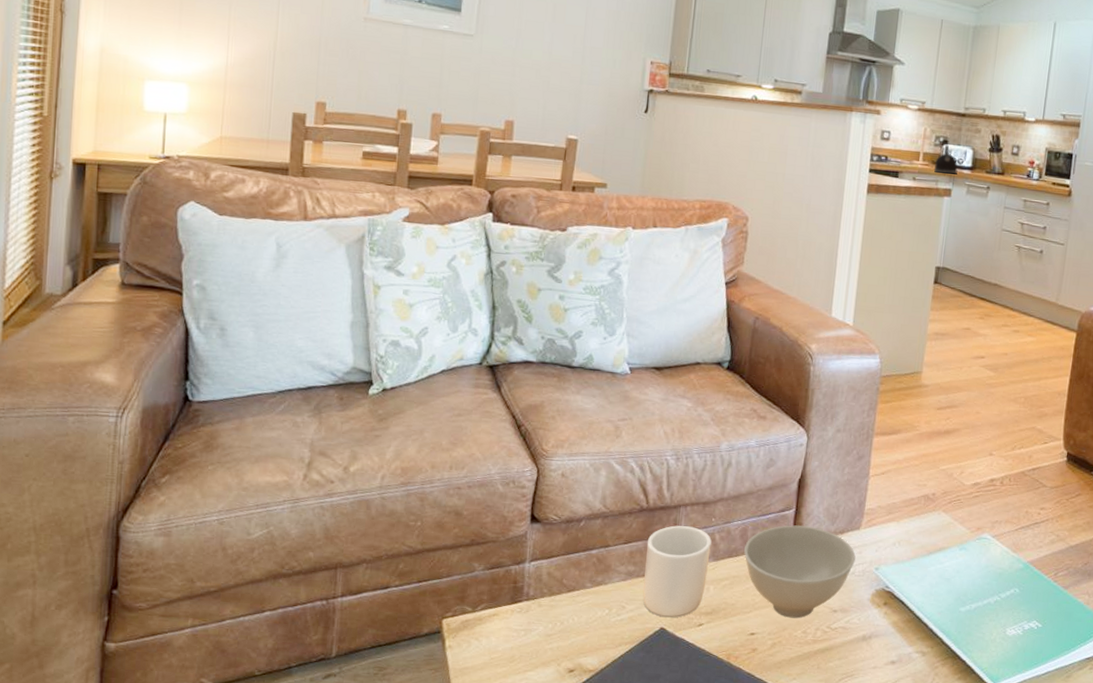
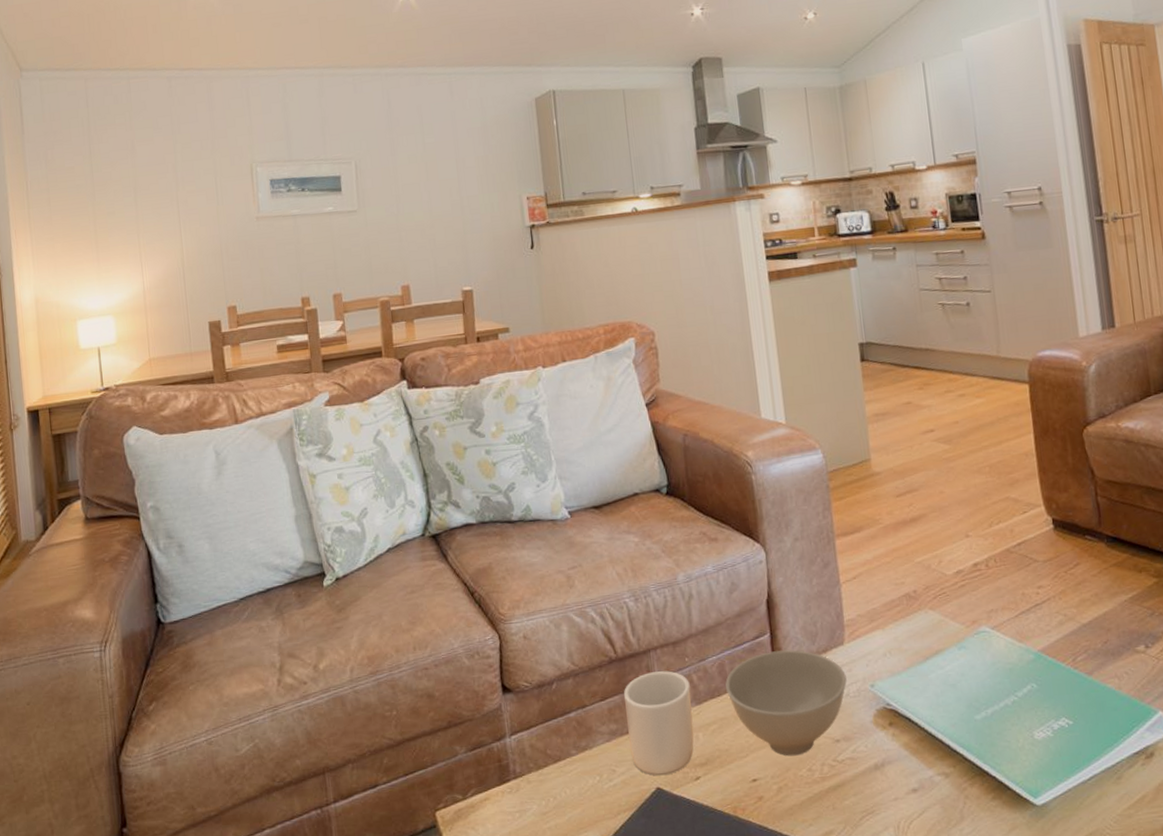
kettle: present [933,144,958,175] -> none [832,213,858,246]

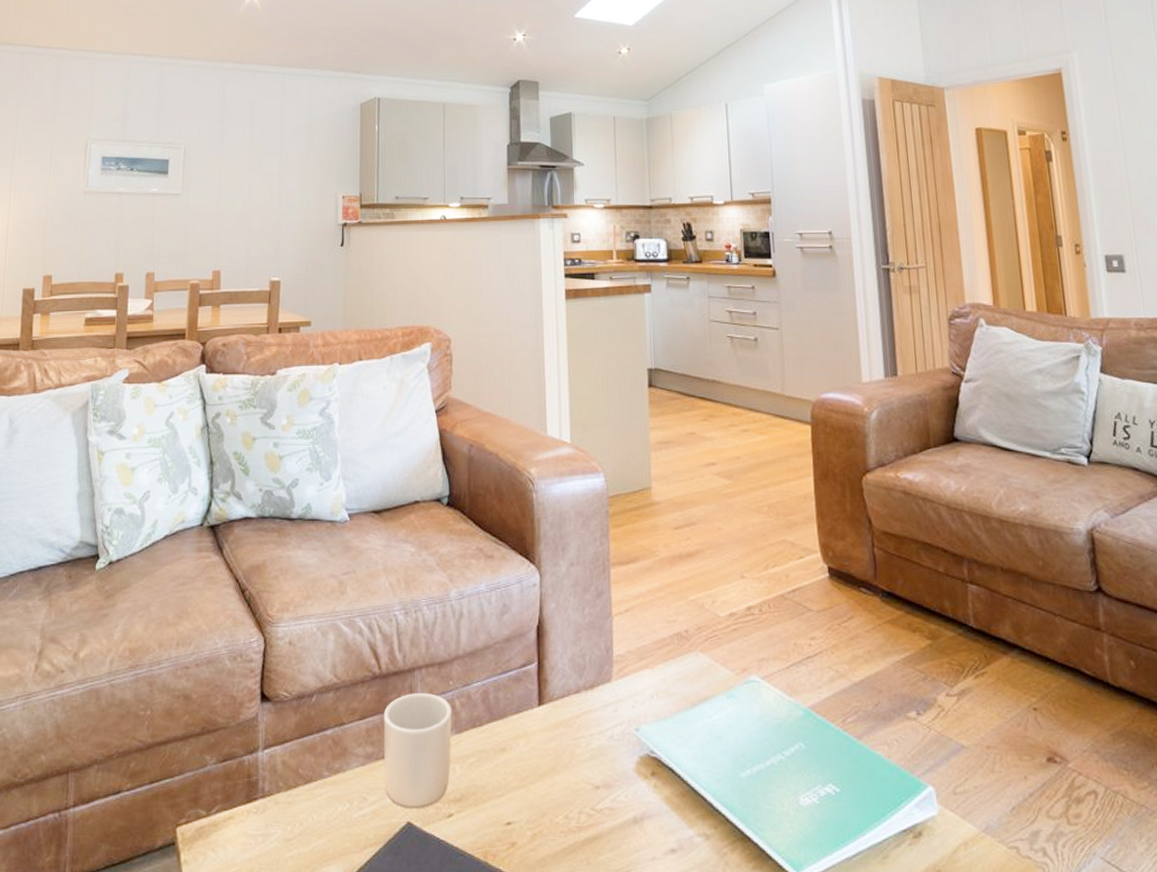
bowl: present [725,650,847,756] -> none [488,682,611,800]

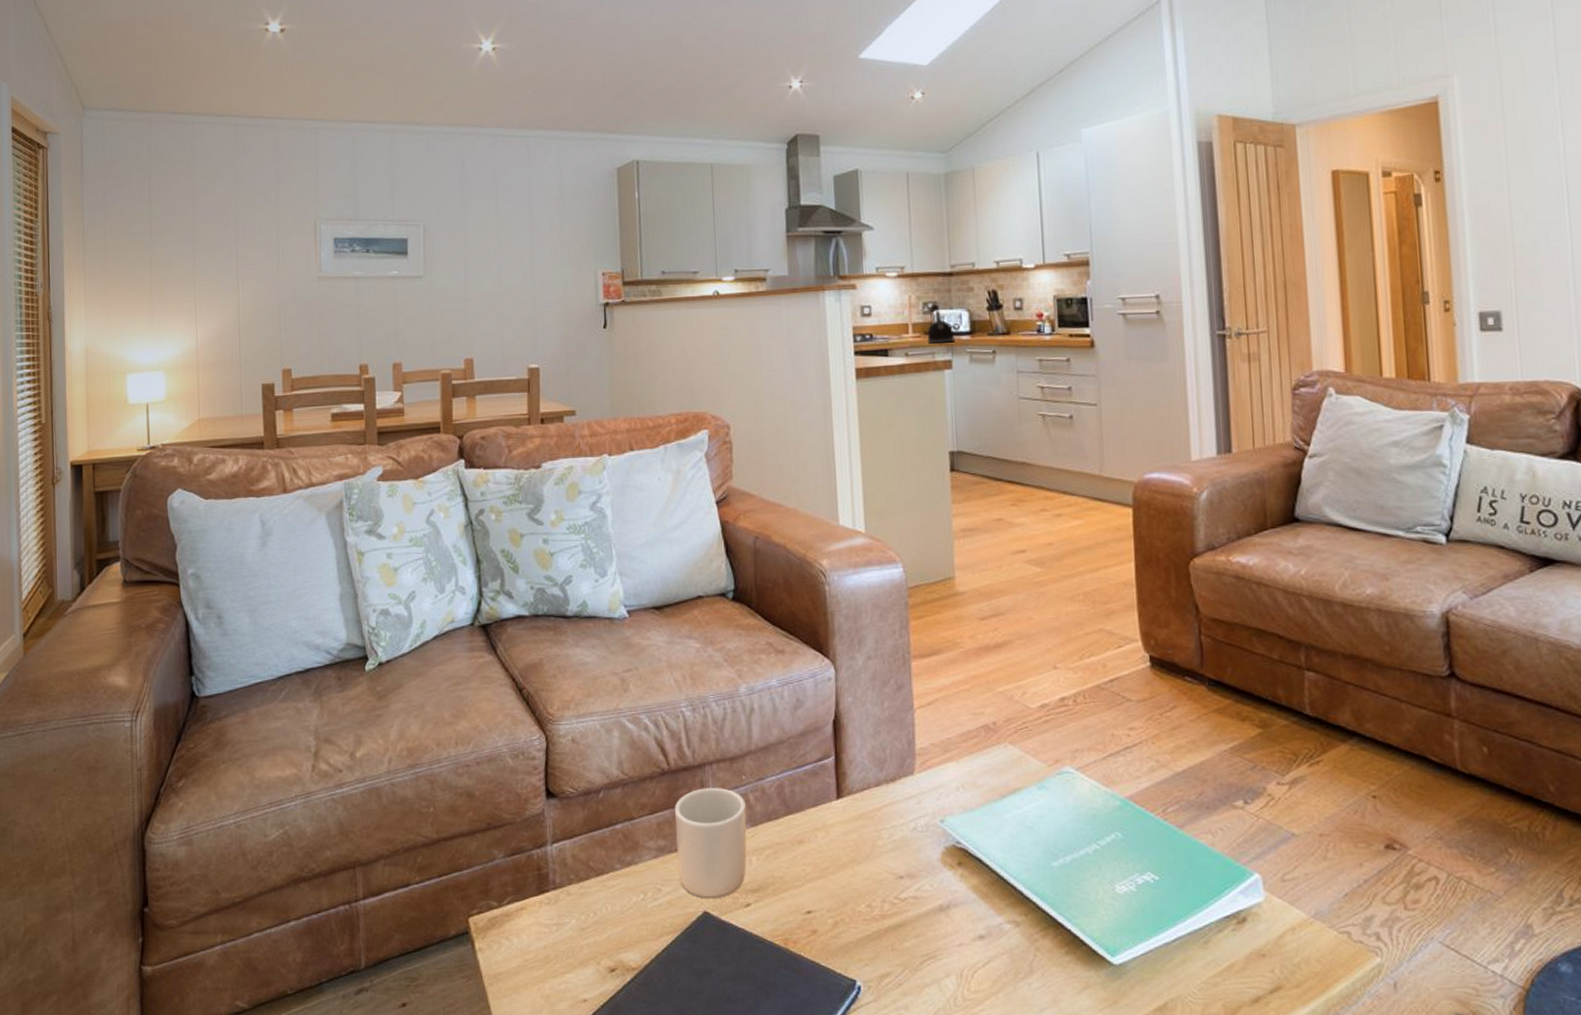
kettle: none [629,239,654,270] -> present [927,310,955,345]

